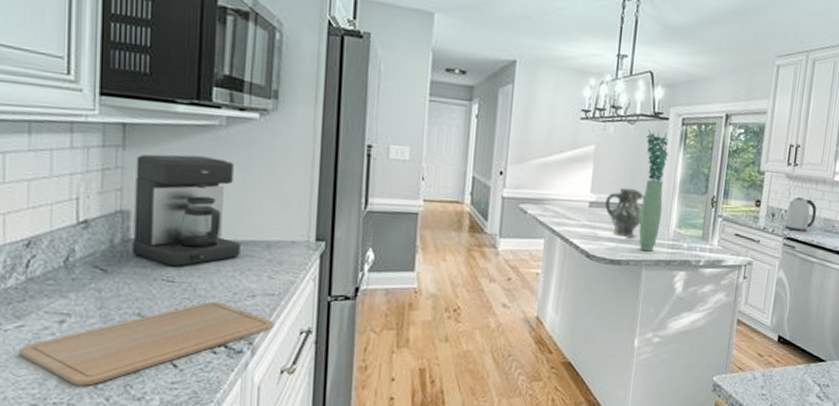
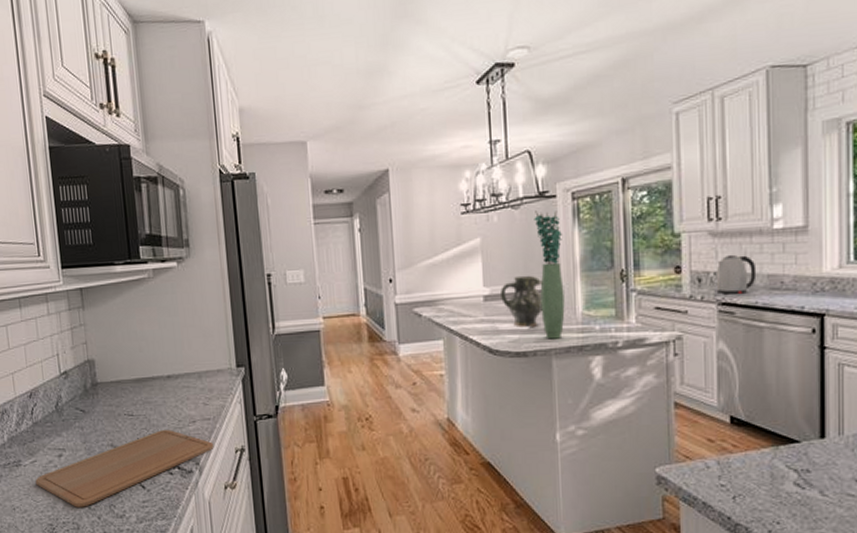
coffee maker: present [132,154,241,266] -> none [93,306,179,402]

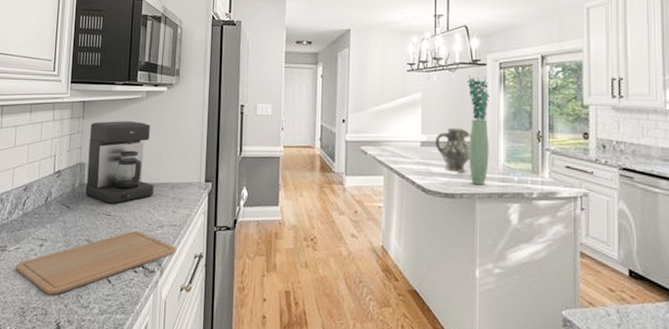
coffee maker: none [93,306,179,402] -> present [85,121,154,203]
kettle: present [716,254,757,296] -> none [618,127,653,163]

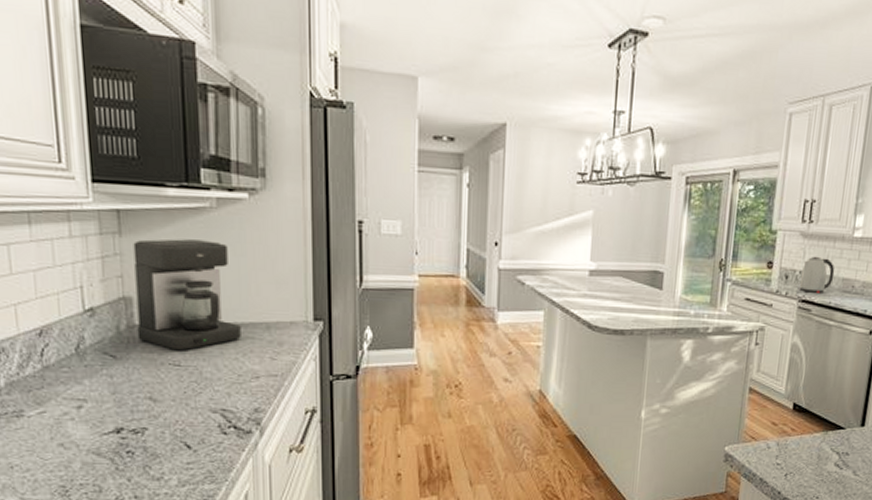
chopping board: present [16,230,177,295] -> none [43,383,280,468]
ceramic pitcher: present [435,127,472,174] -> none [606,253,648,307]
vase: present [467,75,489,185] -> none [642,190,672,320]
kettle: none [618,127,653,163] -> present [799,256,835,295]

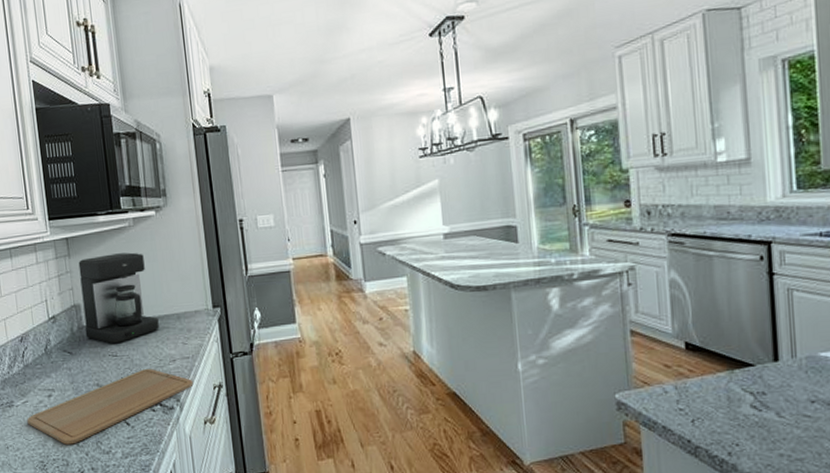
chopping board: none [43,383,280,468] -> present [27,368,194,445]
kettle: present [799,256,835,295] -> none [664,187,704,227]

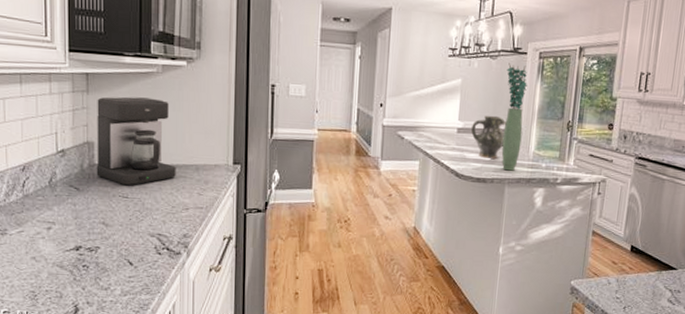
chopping board: present [27,368,194,445] -> none [20,213,204,278]
ceramic pitcher: none [459,213,500,264] -> present [471,115,507,160]
vase: none [488,152,522,273] -> present [501,63,527,171]

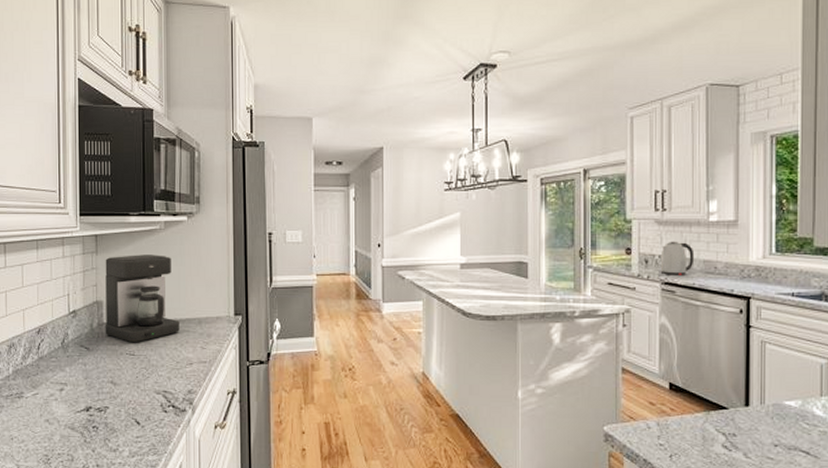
ceramic pitcher: present [471,115,507,160] -> none [475,248,513,295]
vase: present [501,63,527,171] -> none [507,192,531,306]
kettle: none [636,120,668,153] -> present [660,241,695,277]

